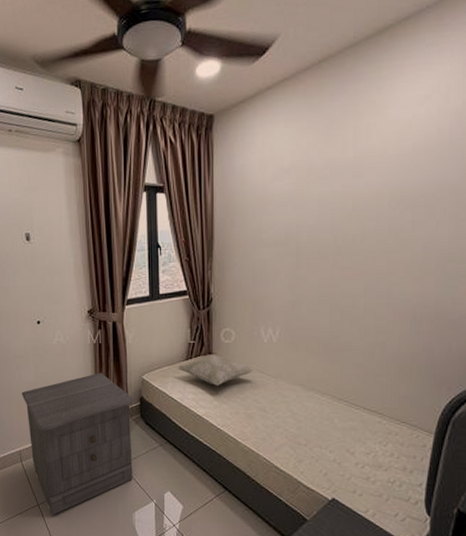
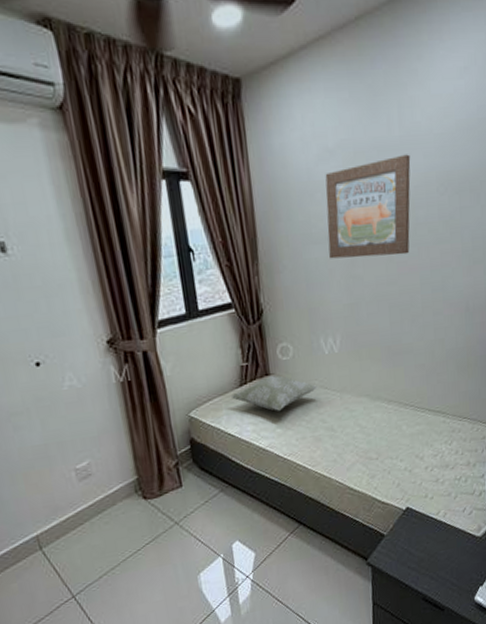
nightstand: present [21,373,134,515] -> none [26,417,193,604]
wall art: none [276,173,363,261] -> present [325,154,411,259]

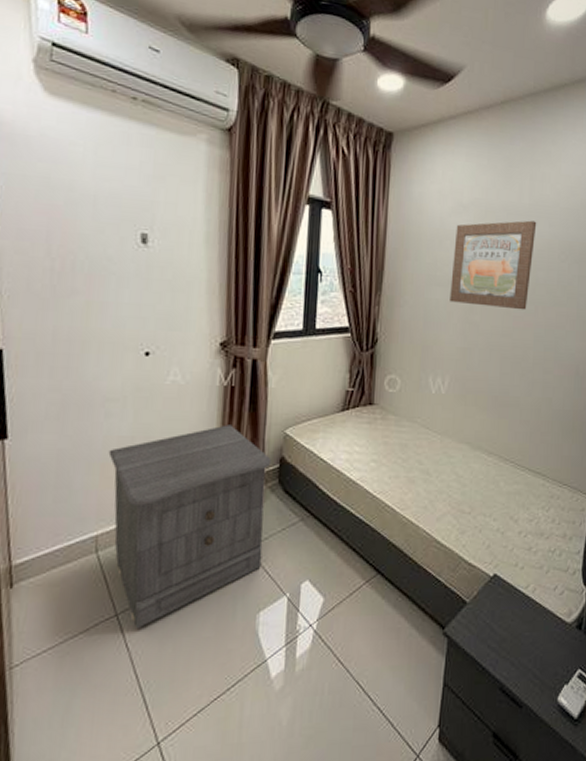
nightstand: none [26,417,193,604] -> present [108,425,272,628]
decorative pillow: present [230,375,317,411] -> none [330,405,419,443]

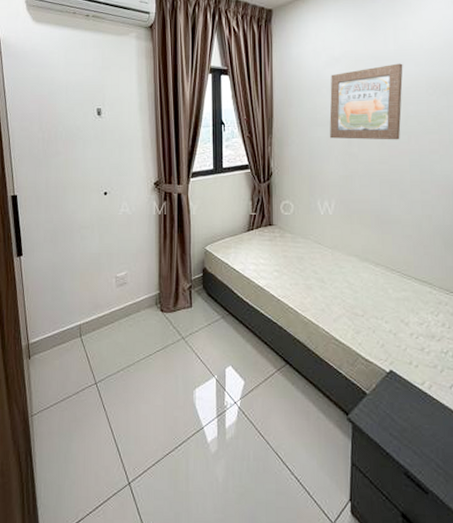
nightstand: present [108,425,272,628] -> none [84,243,197,394]

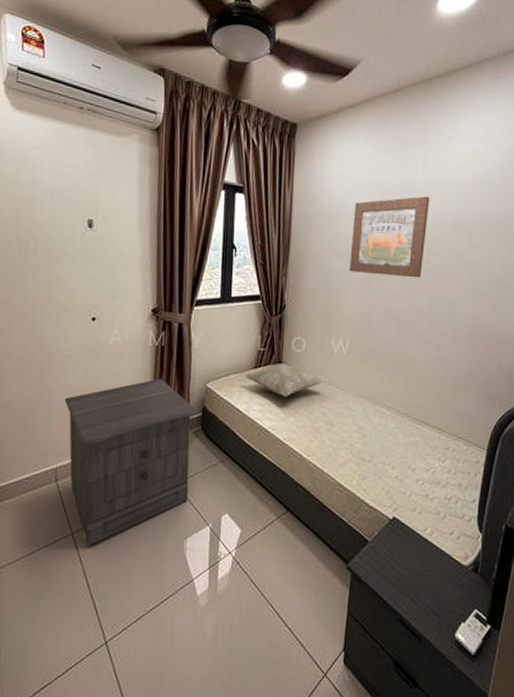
nightstand: none [84,243,197,394] -> present [64,378,196,546]
decorative pillow: none [239,226,312,257] -> present [245,363,323,397]

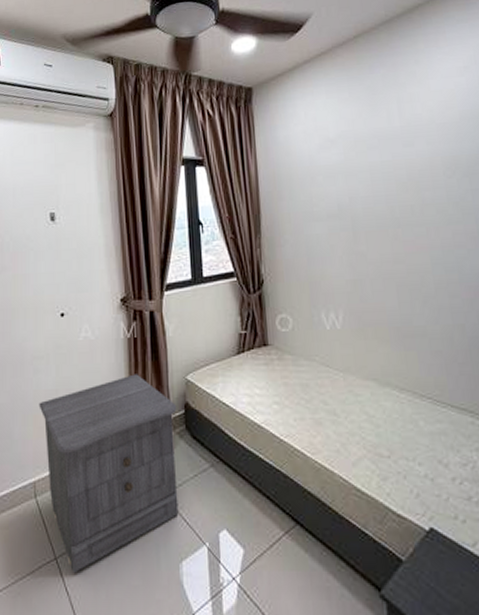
decorative pillow: present [245,363,323,397] -> none [227,346,318,385]
wall art: present [350,196,430,278] -> none [326,142,417,236]

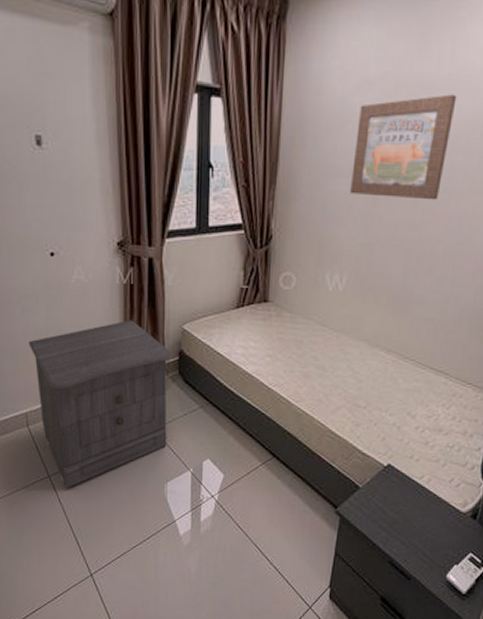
wall art: none [326,142,417,236] -> present [350,94,457,200]

